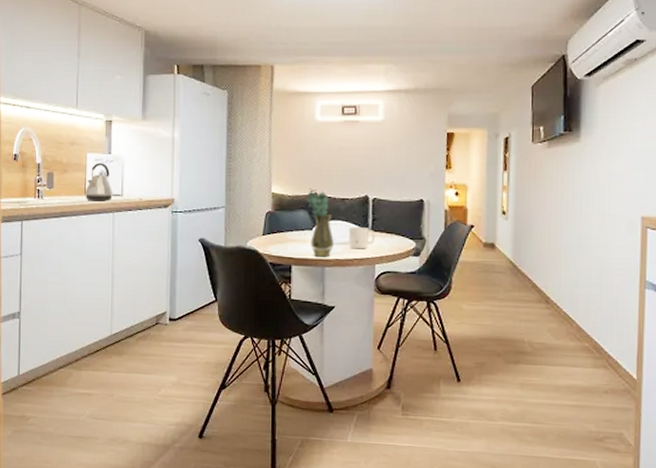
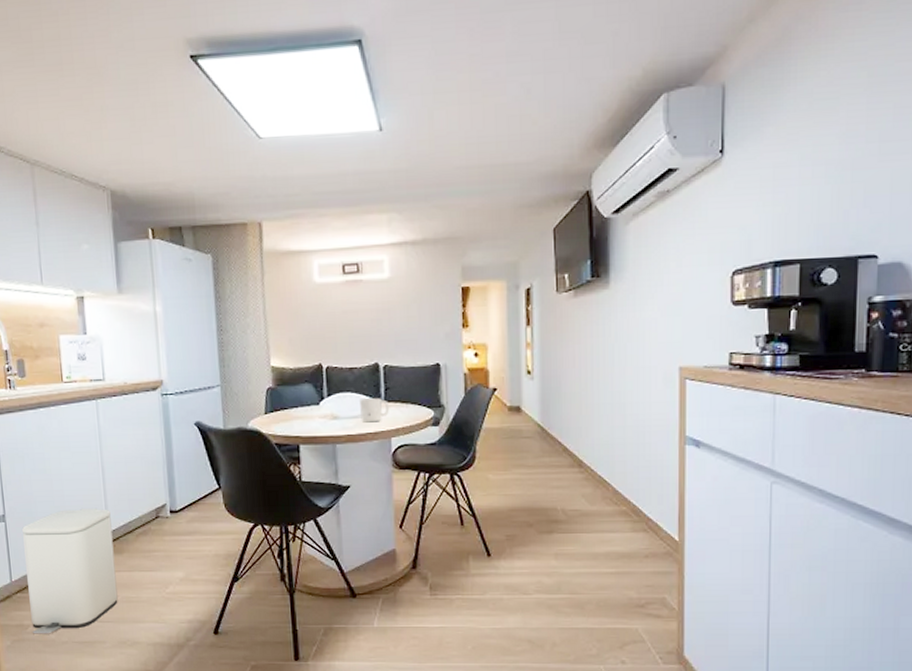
pedal bin: none [33,310,115,427] -> present [21,507,118,634]
kettle: present [84,163,114,202] -> none [61,345,95,389]
vase: present [306,188,334,257] -> none [310,359,344,434]

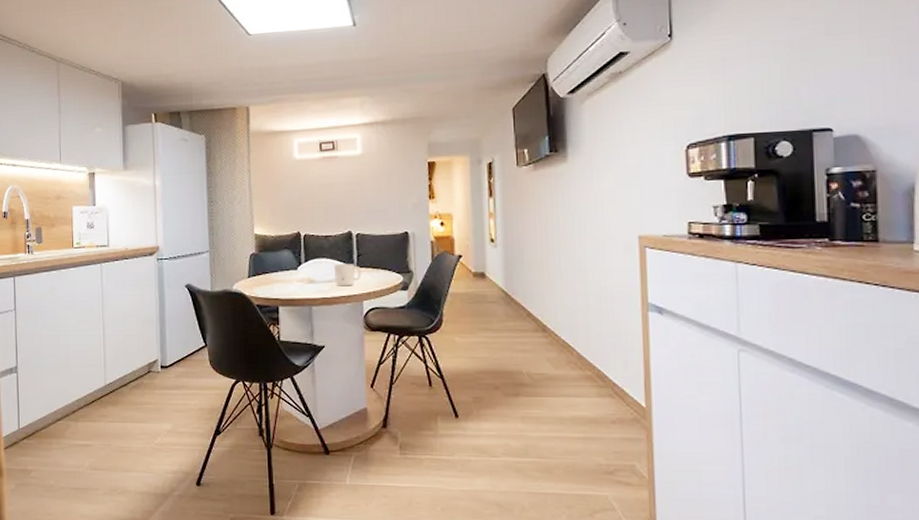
pedal bin: present [21,507,118,634] -> none [30,362,111,480]

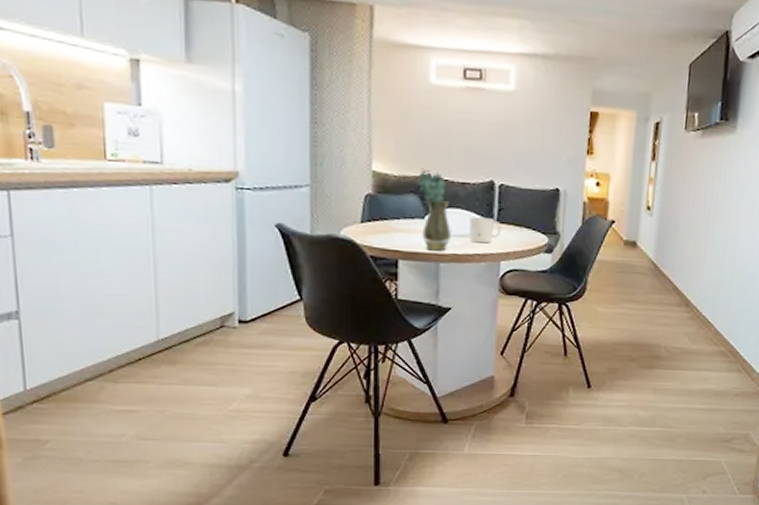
vase: none [289,227,320,296] -> present [417,168,451,251]

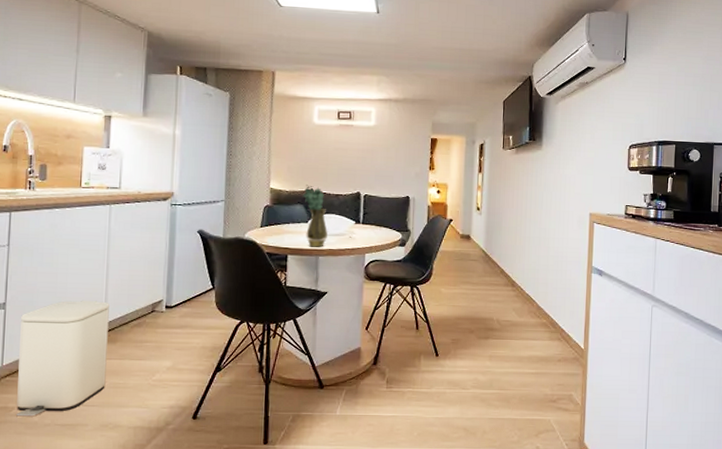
pedal bin: none [41,310,167,451] -> present [16,300,109,417]
mug: present [468,217,501,244] -> none [341,220,366,240]

